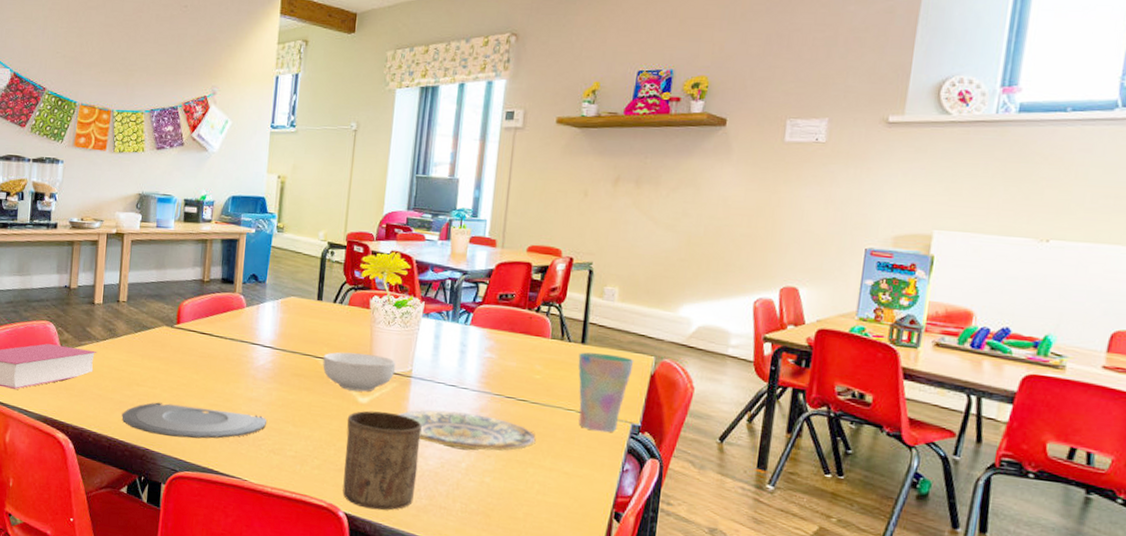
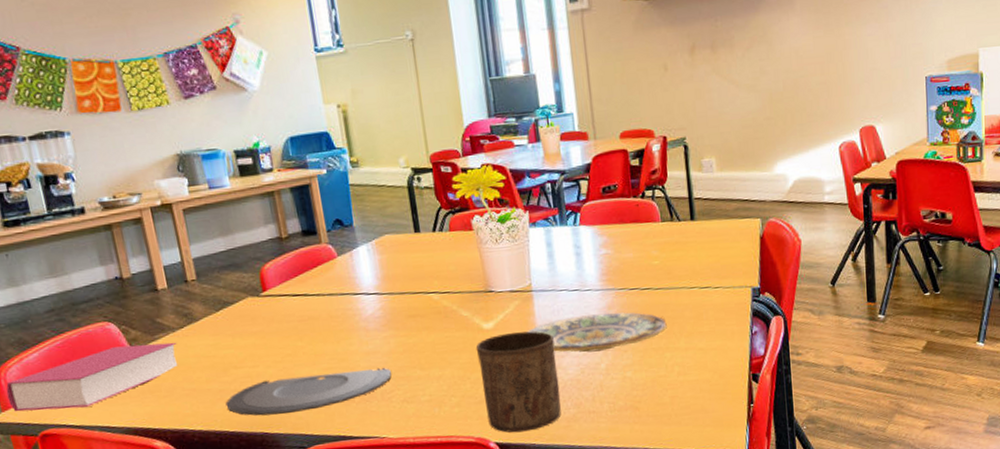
cereal bowl: present [323,352,396,392] -> none [435,276,515,320]
cup: present [578,352,634,433] -> none [690,224,743,303]

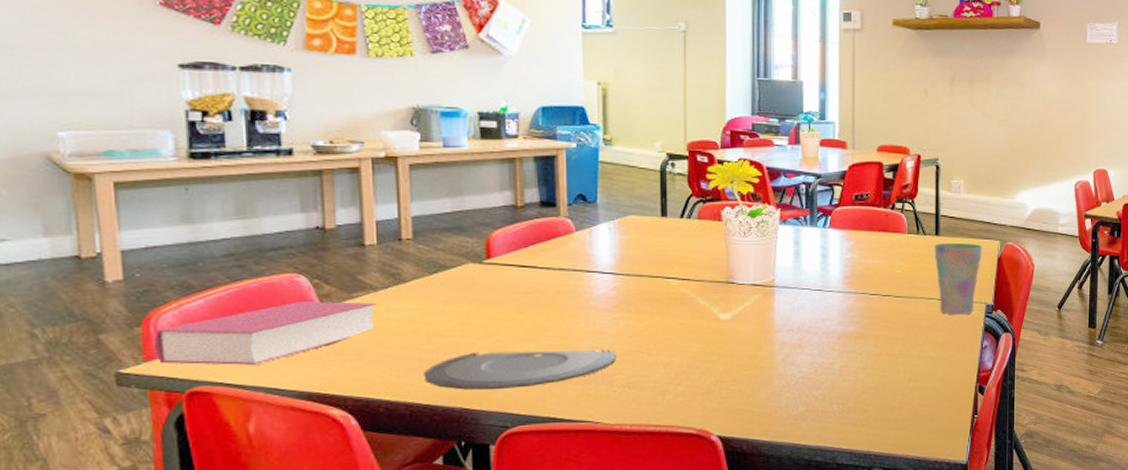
cup: present [475,331,561,433] -> none [709,326,791,427]
plate: present [527,312,667,353] -> none [764,315,903,352]
cup: none [690,224,743,303] -> present [934,243,983,316]

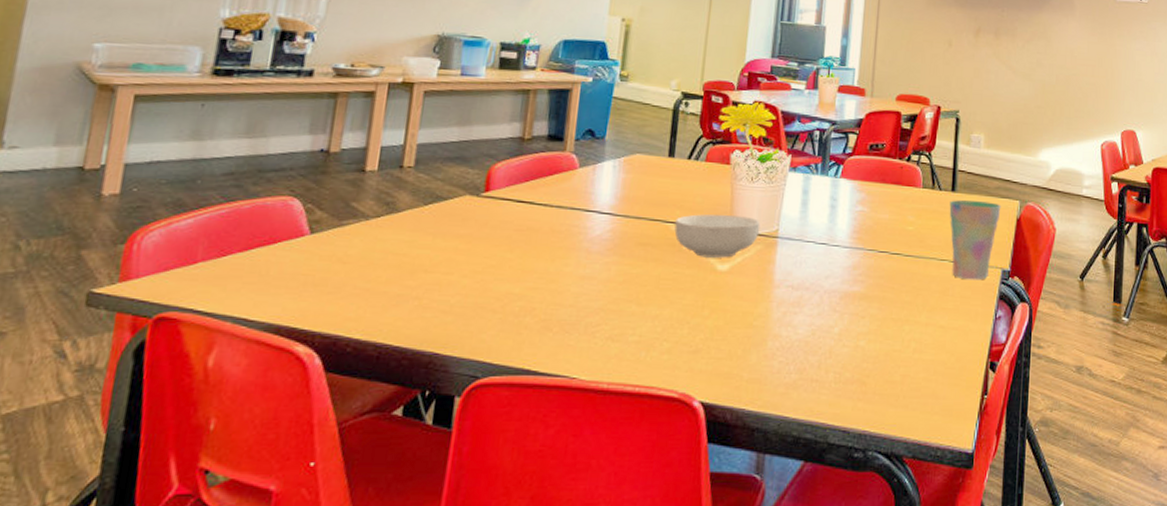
book: present [154,301,377,365] -> none [132,226,366,292]
plate: present [424,349,616,390] -> none [399,291,603,335]
cereal bowl: none [675,269,757,308] -> present [674,214,761,258]

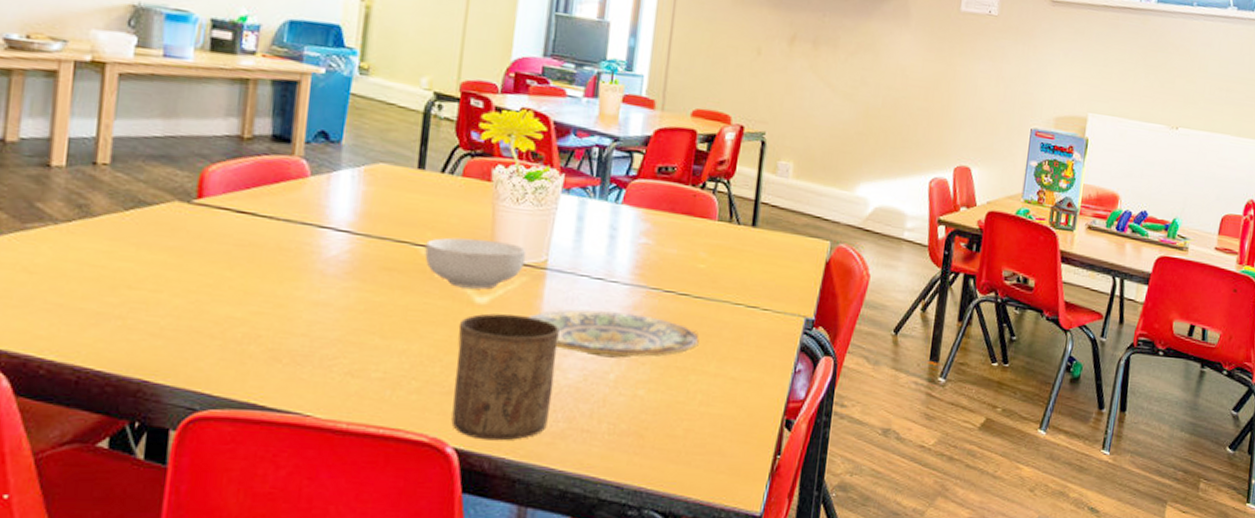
cup: none [698,279,790,393] -> present [451,313,560,441]
plate: none [763,271,911,313] -> present [528,309,699,359]
cup: present [949,200,1001,281] -> none [747,236,809,329]

